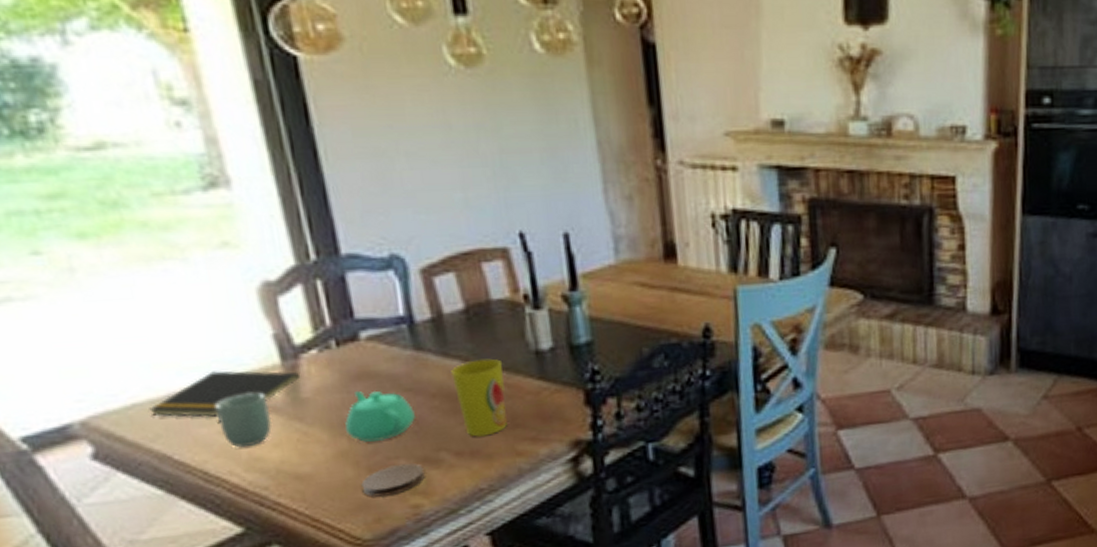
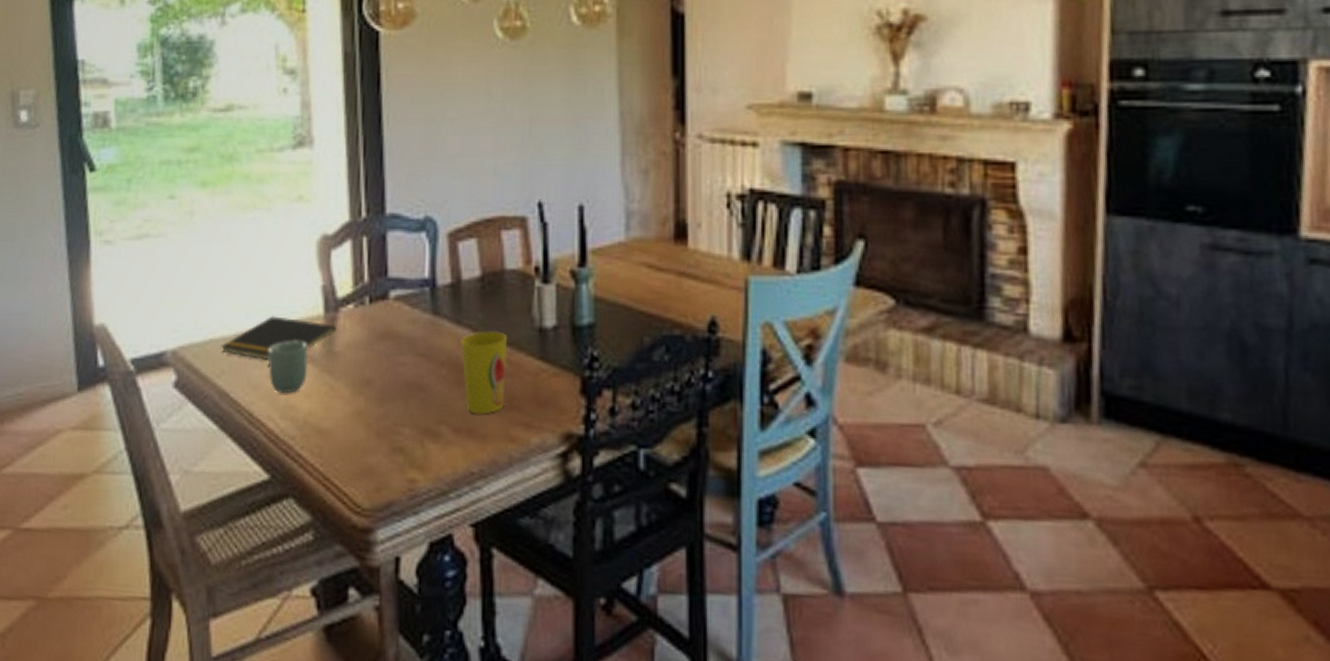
teapot: present [345,390,417,442] -> none [365,351,425,405]
coaster: present [361,463,425,497] -> none [369,432,424,465]

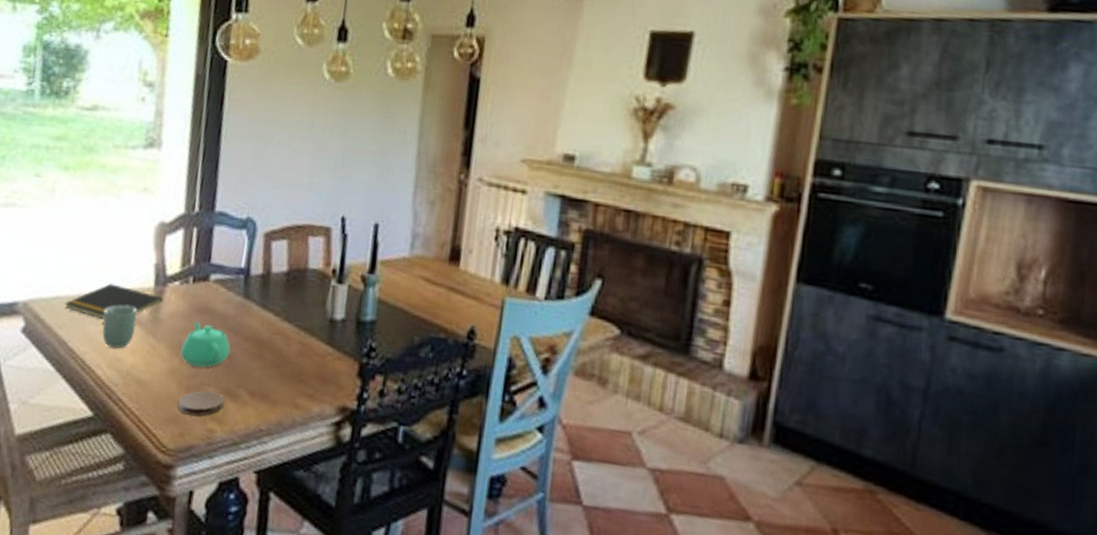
teapot: none [365,351,425,405] -> present [180,322,231,368]
coaster: none [369,432,424,465] -> present [178,390,225,416]
cup: present [461,330,507,415] -> none [262,315,303,384]

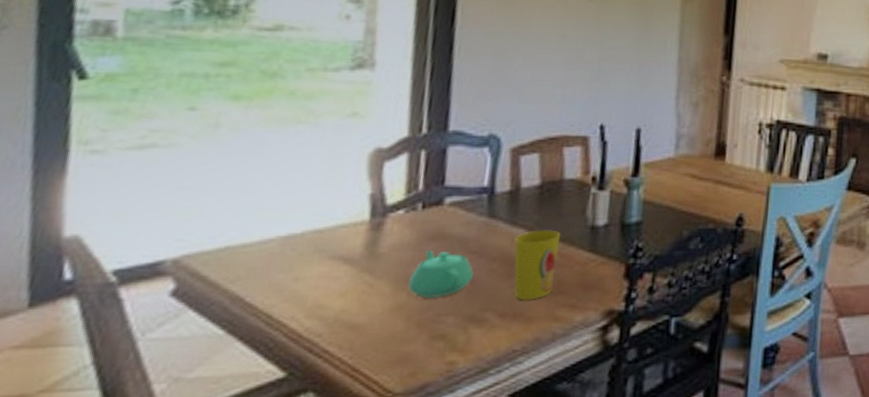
notepad: present [65,283,164,319] -> none [239,222,384,264]
cup: present [102,305,137,348] -> none [297,245,347,295]
coaster: present [178,390,225,416] -> none [406,320,468,351]
cup: none [262,315,303,384] -> present [514,230,560,300]

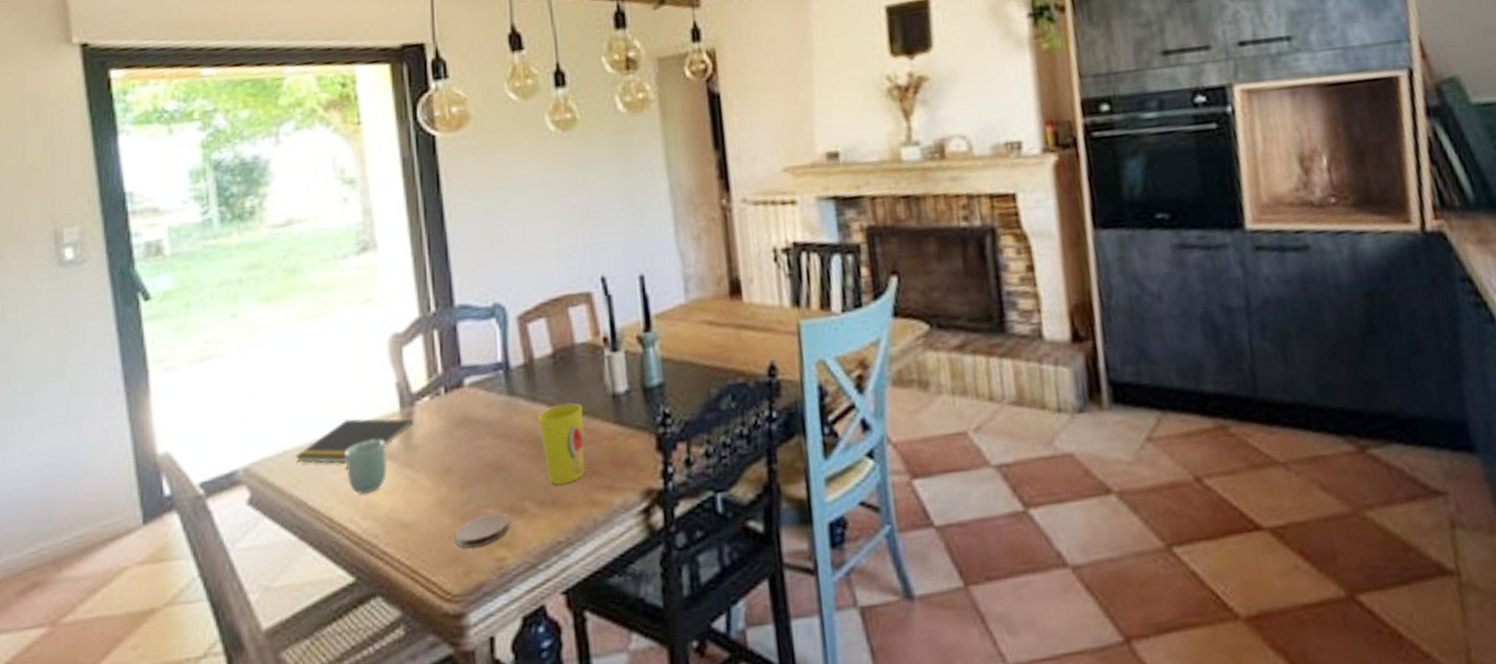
notepad: none [239,222,384,264] -> present [295,418,414,464]
cup: none [297,245,347,295] -> present [345,439,388,495]
coaster: none [406,320,468,351] -> present [455,512,510,548]
teapot: present [408,251,474,298] -> none [446,436,506,490]

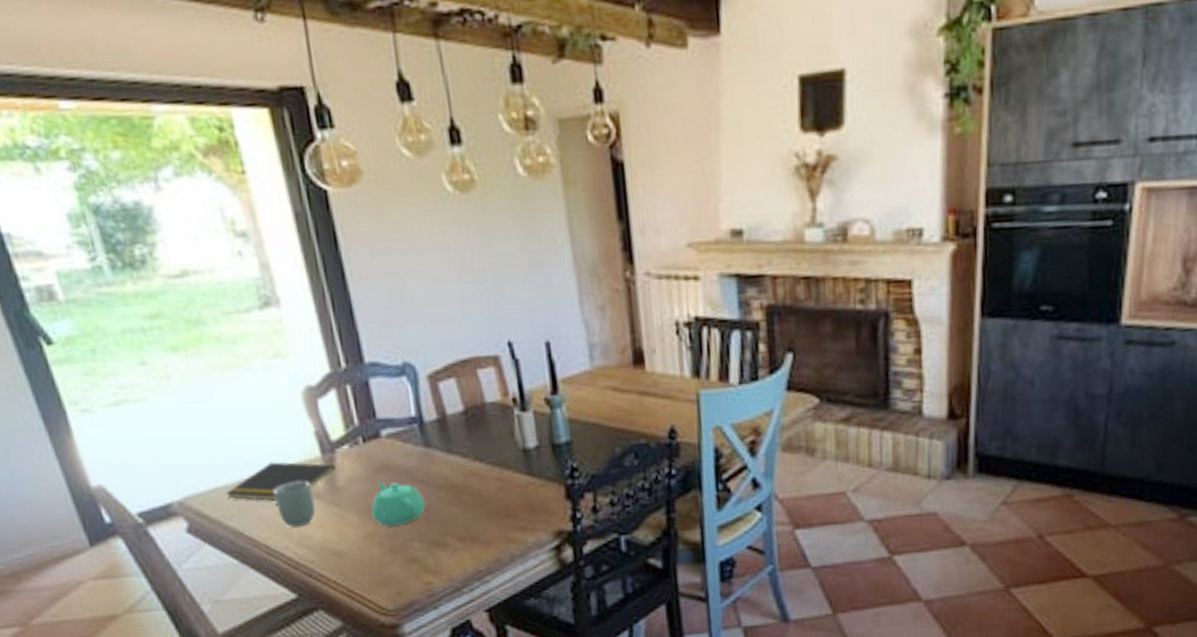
teapot: none [446,436,506,490] -> present [371,481,427,526]
coaster: present [455,512,510,548] -> none [385,545,435,574]
cup: present [538,402,586,485] -> none [454,455,501,525]

